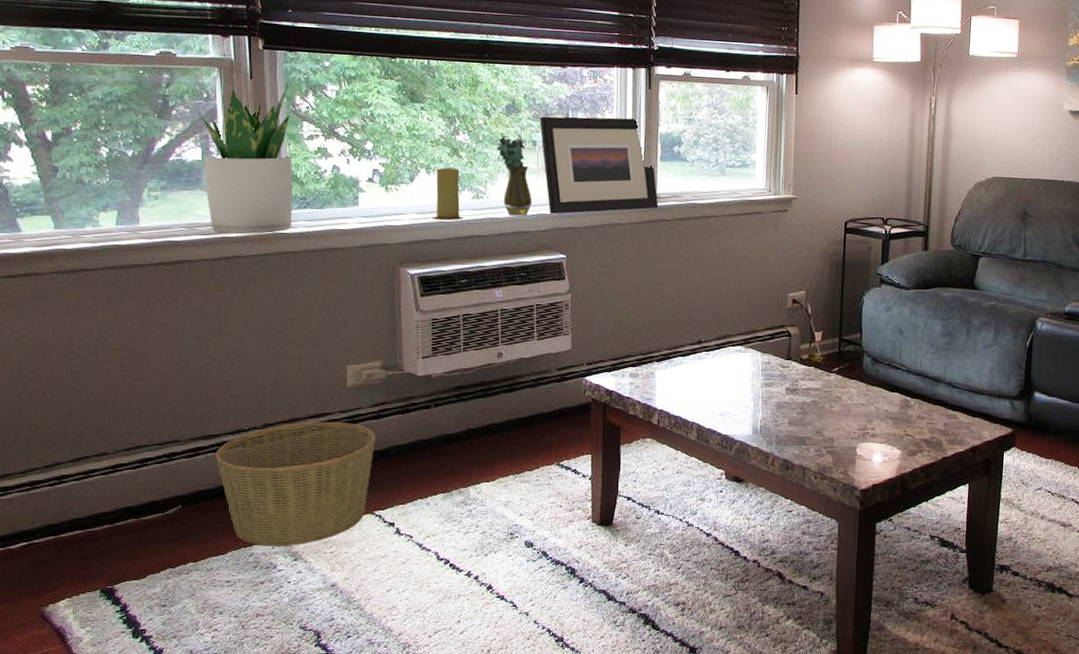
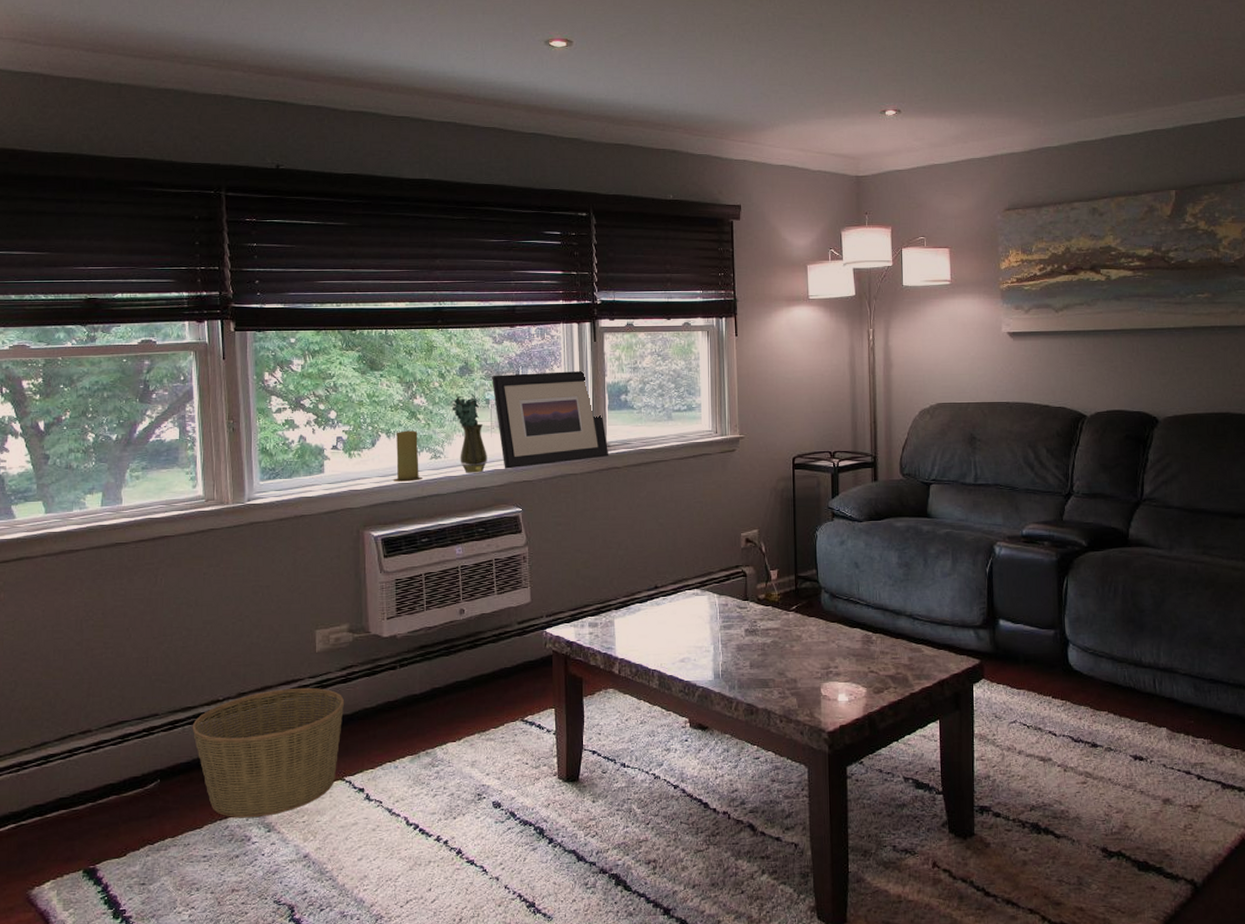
planter: present [201,83,294,234] -> none [178,361,264,508]

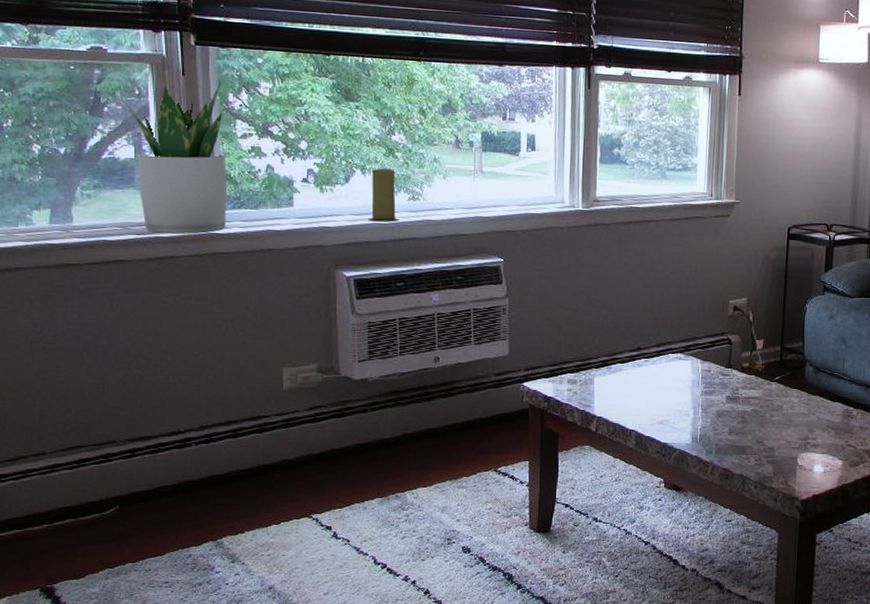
planter: none [178,361,264,508] -> present [133,80,228,234]
basket: present [192,687,345,818] -> none [152,424,313,549]
vase: present [451,394,487,473] -> none [432,133,469,219]
picture frame: present [492,370,609,469] -> none [477,116,598,217]

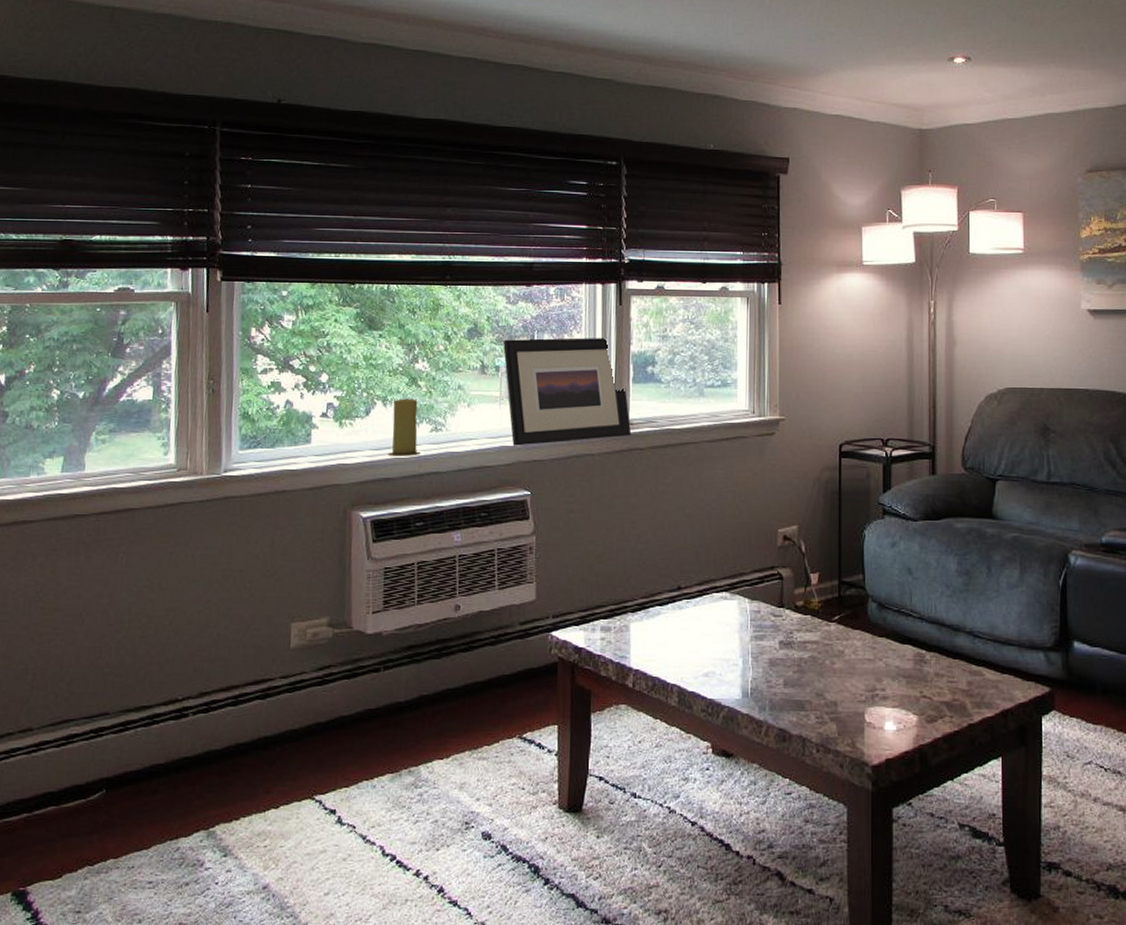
planter: present [133,80,228,234] -> none [154,314,246,479]
picture frame: none [477,116,598,217] -> present [503,337,632,446]

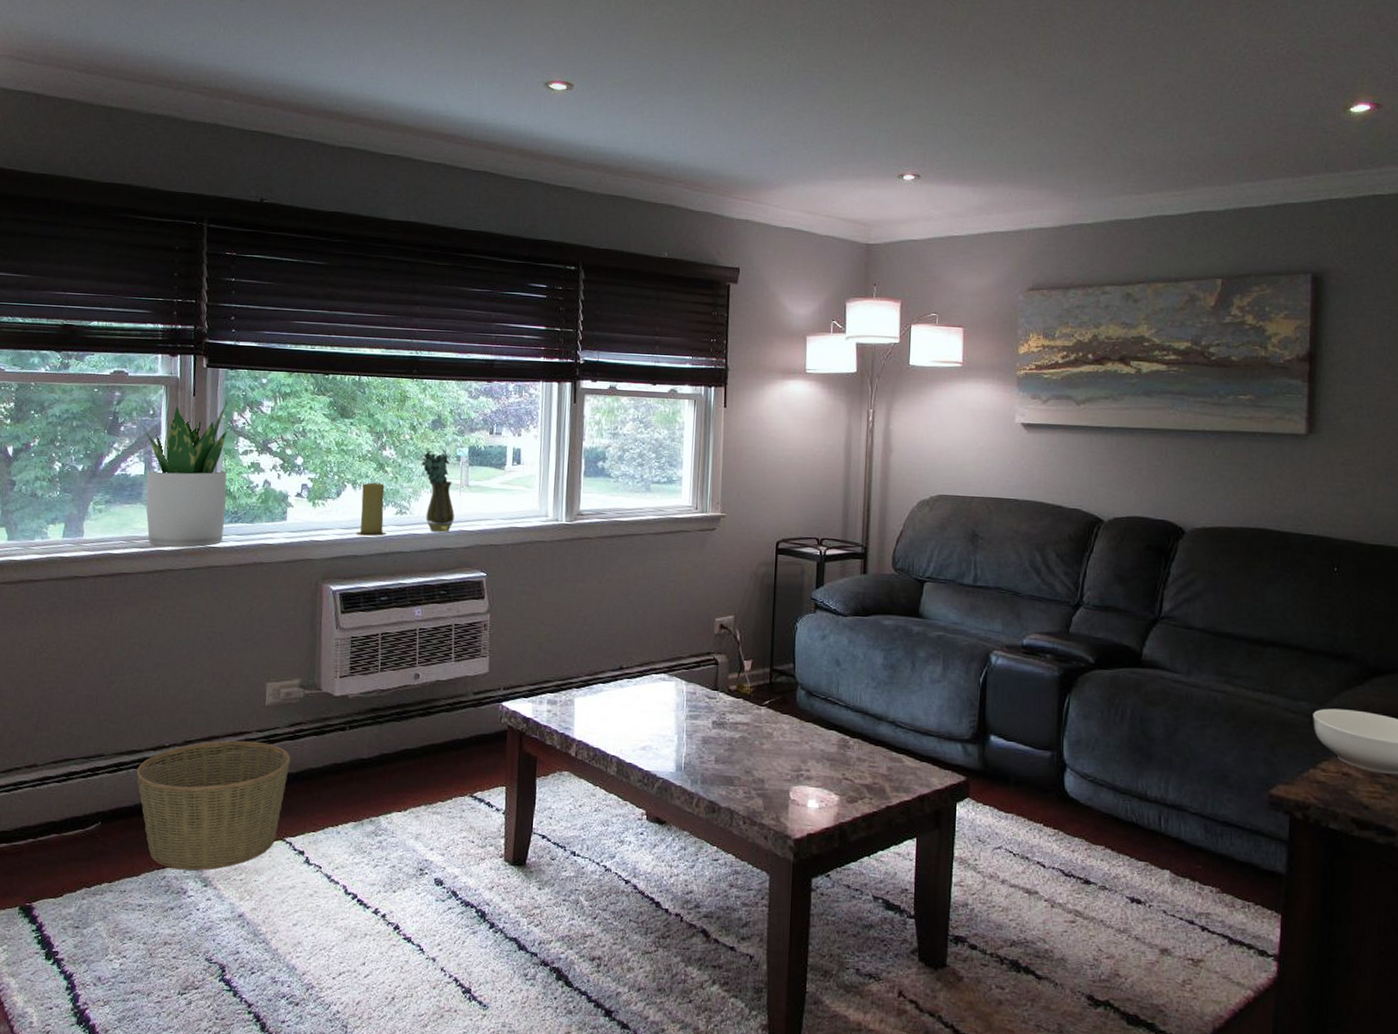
basket: none [145,688,320,839] -> present [136,740,291,871]
planter: none [154,314,246,479] -> present [146,399,229,548]
vase: none [457,359,494,450] -> present [421,448,454,533]
picture frame: present [503,337,632,446] -> none [464,431,582,531]

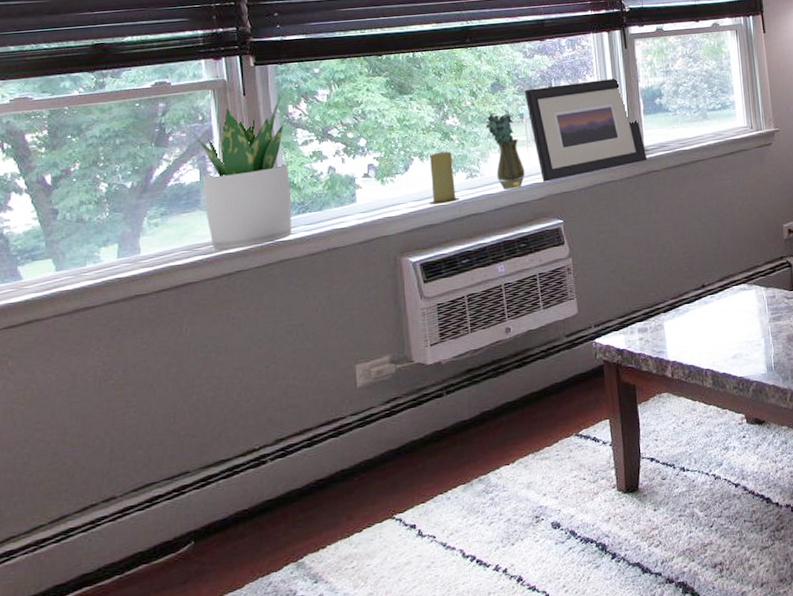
basket: present [136,740,291,871] -> none [227,425,391,573]
picture frame: none [464,431,582,531] -> present [524,77,648,182]

